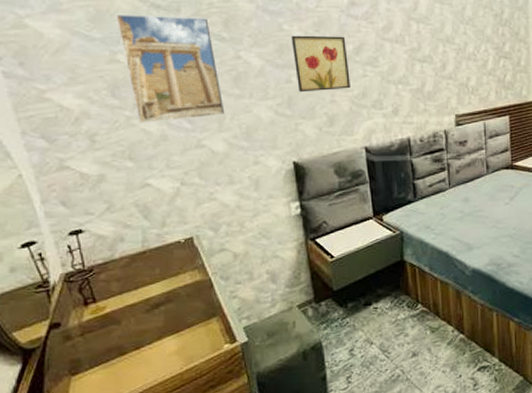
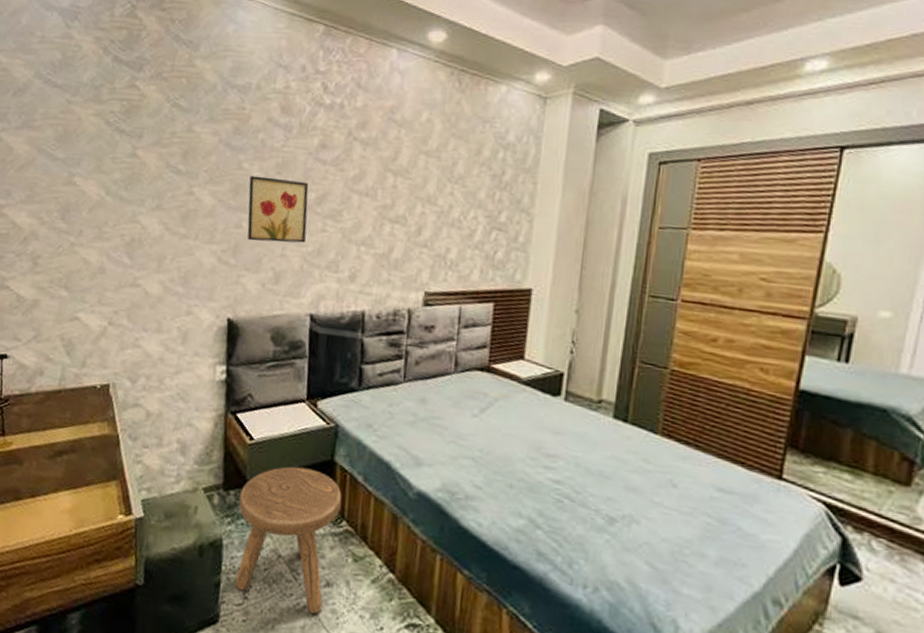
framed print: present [114,13,225,125] -> none [79,135,169,255]
stool: none [330,270,415,379] -> present [235,466,342,614]

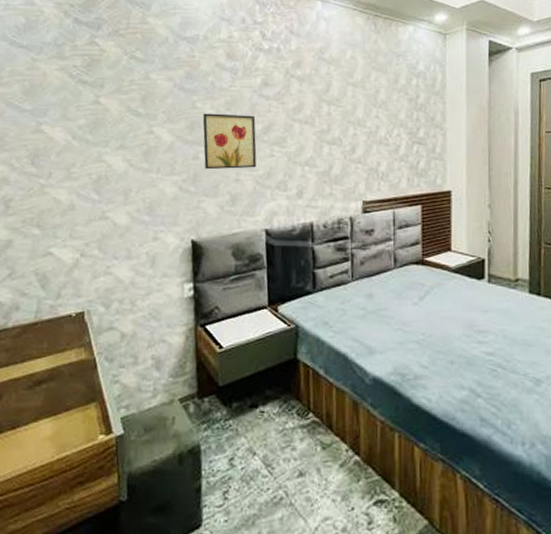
stool: present [235,466,342,614] -> none [213,368,307,504]

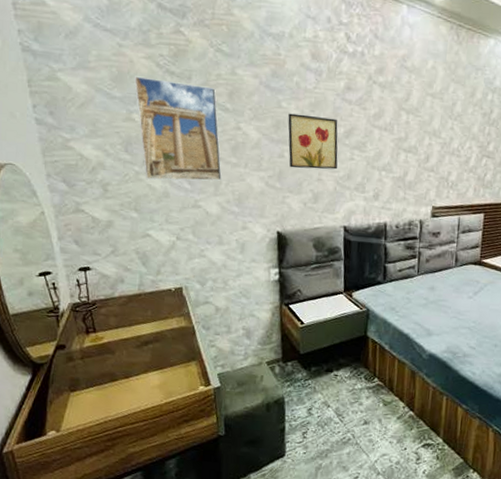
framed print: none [45,88,132,193] -> present [133,76,222,181]

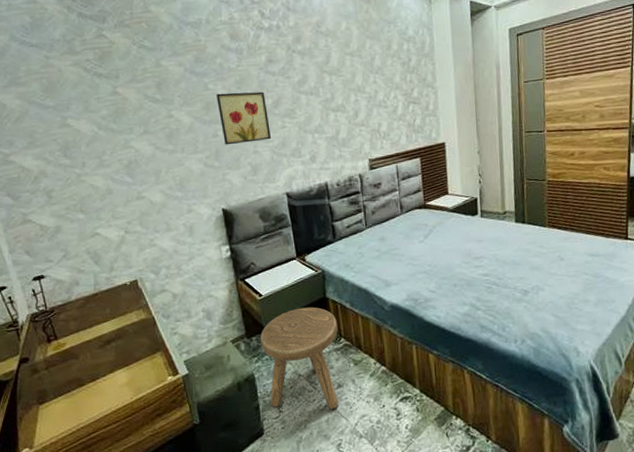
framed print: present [133,76,222,181] -> none [64,82,161,181]
stool: none [295,341,374,443] -> present [260,307,339,409]

